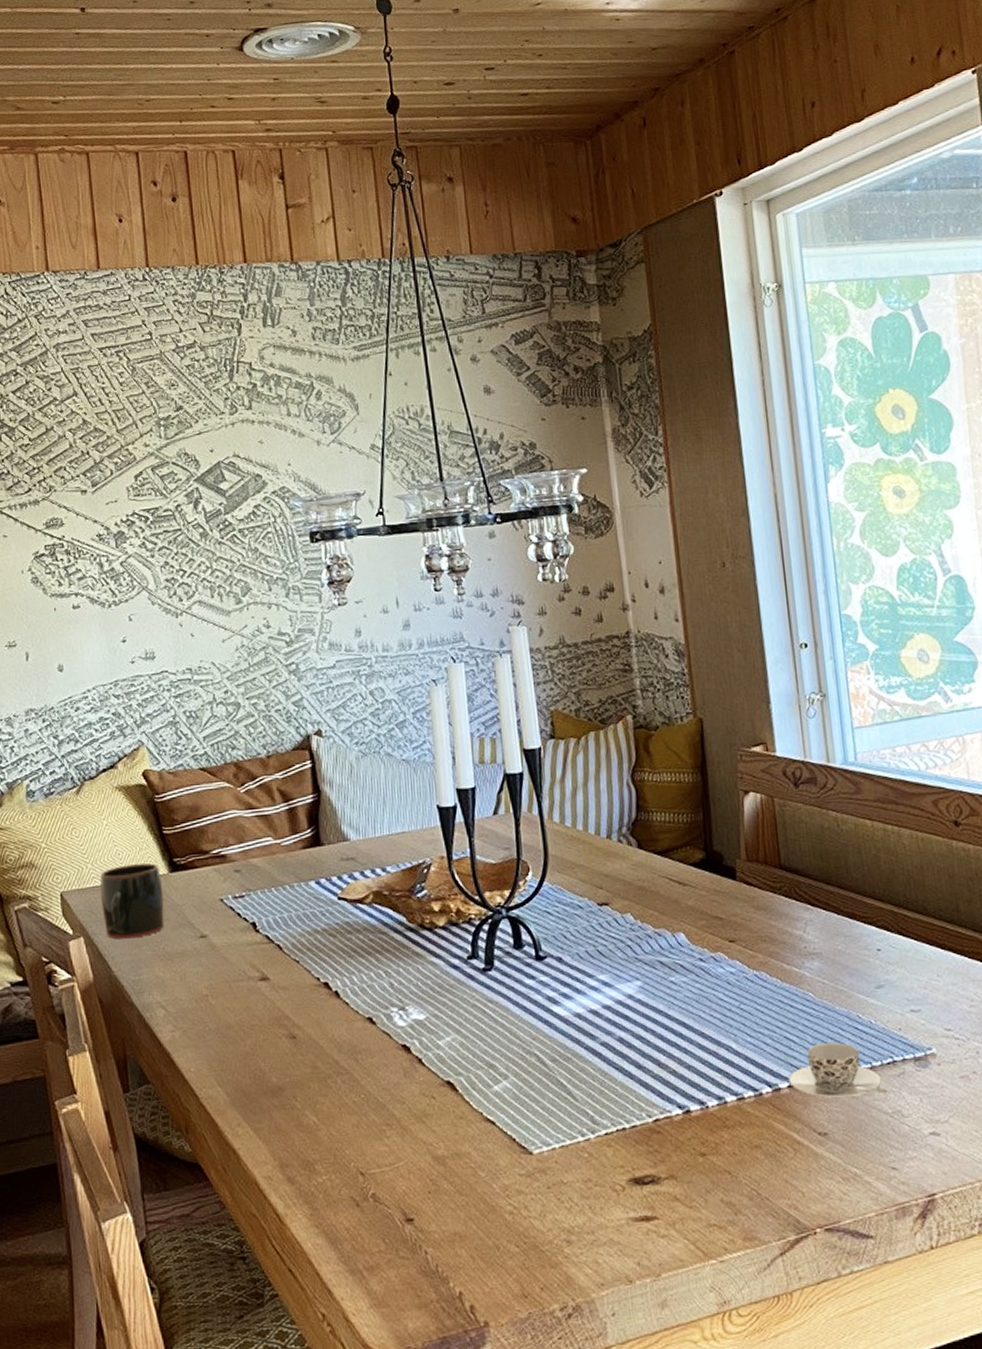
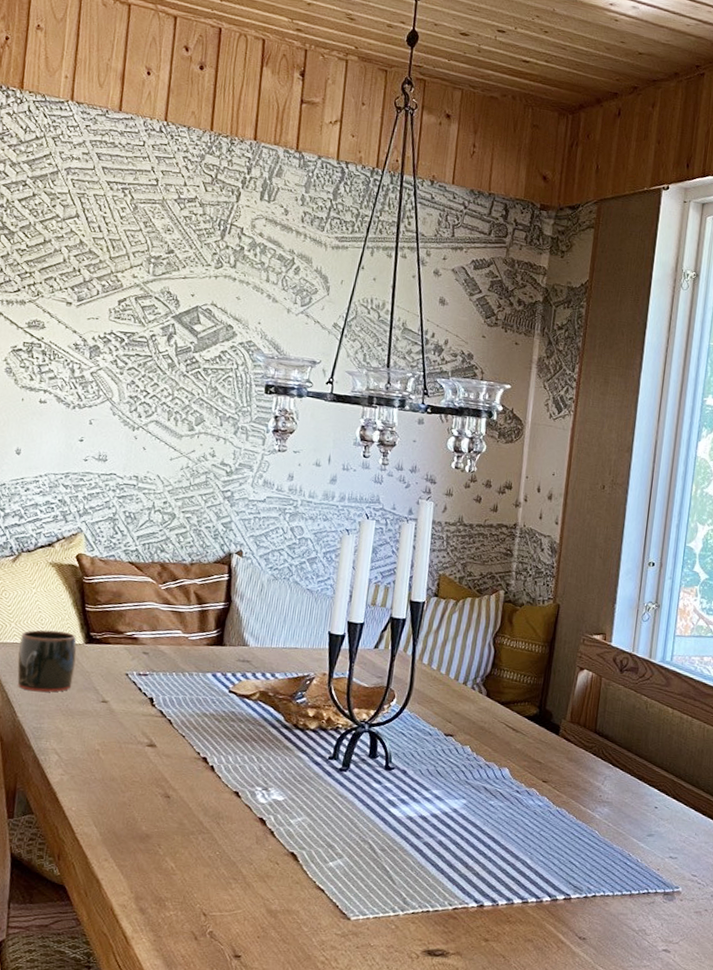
teacup: present [788,1042,887,1098] -> none [565,870,638,916]

